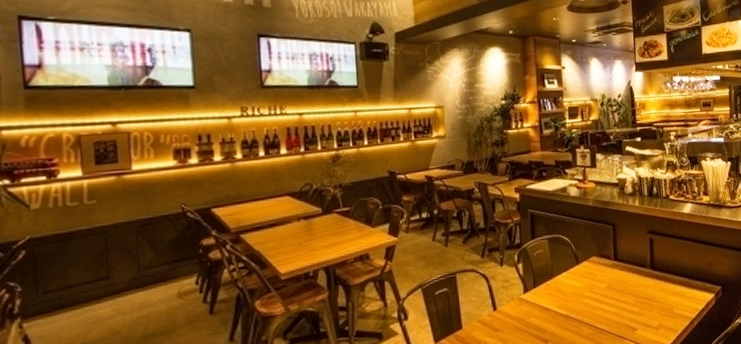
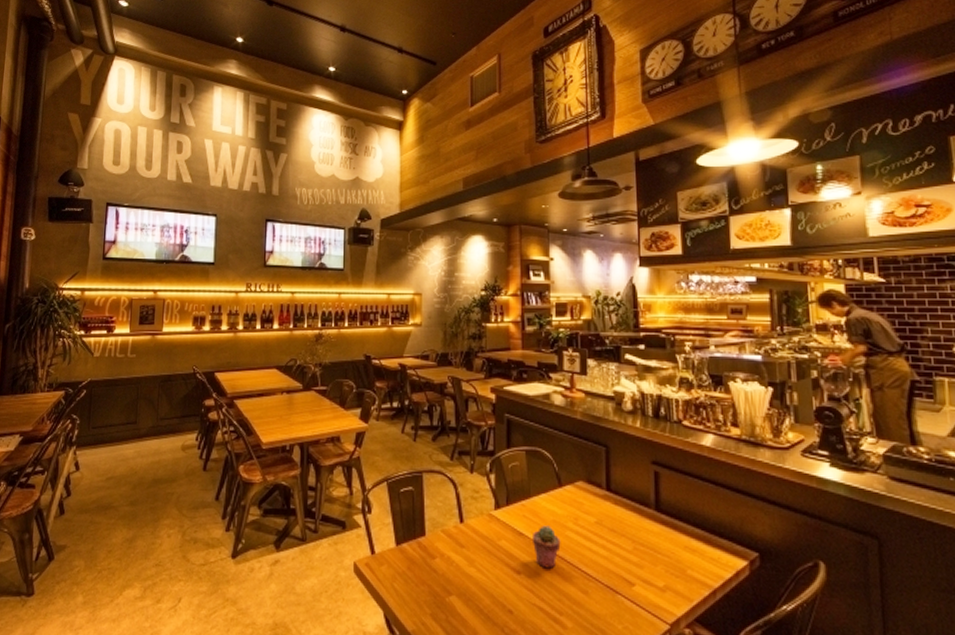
potted succulent: none [556,297,580,333] -> present [531,525,561,569]

